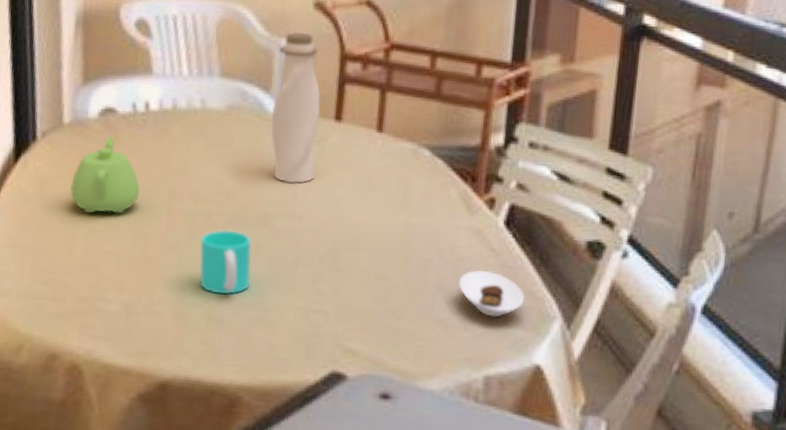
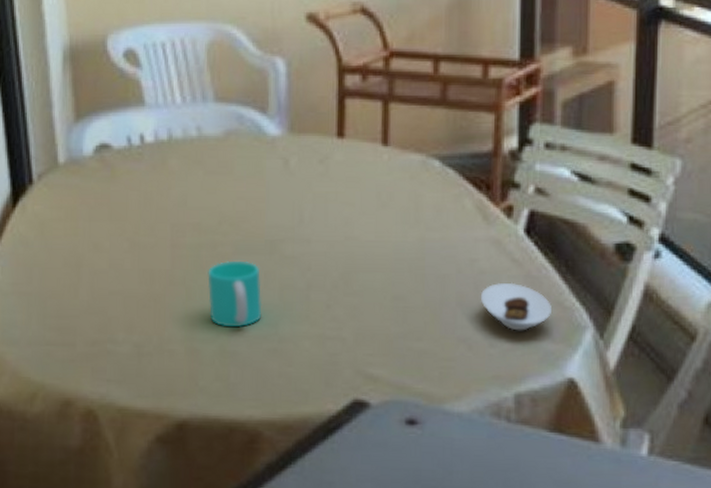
teapot: present [70,137,140,214] -> none [71,174,142,255]
water bottle: present [270,31,321,184] -> none [270,47,321,207]

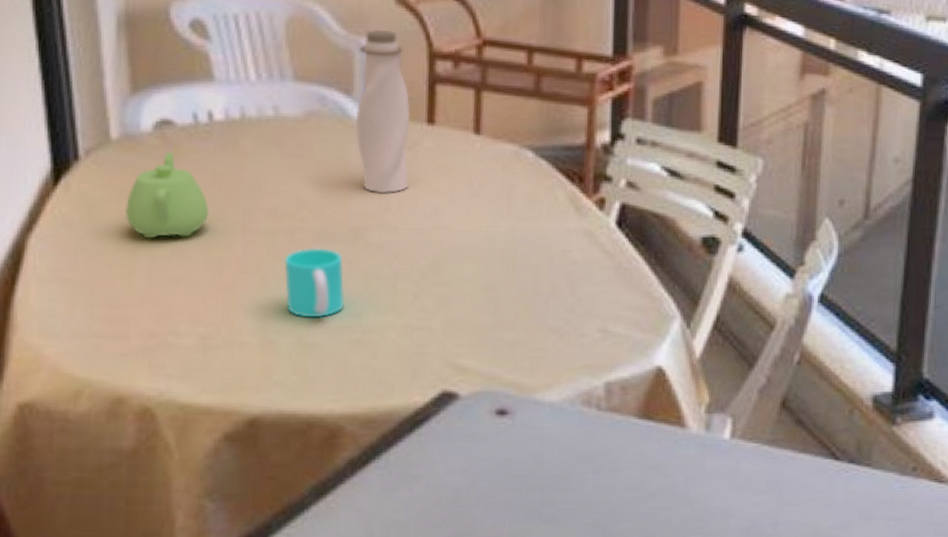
teapot: none [71,174,142,255] -> present [126,152,209,239]
water bottle: none [270,47,321,207] -> present [355,29,410,194]
saucer: present [480,282,551,331] -> none [572,273,641,321]

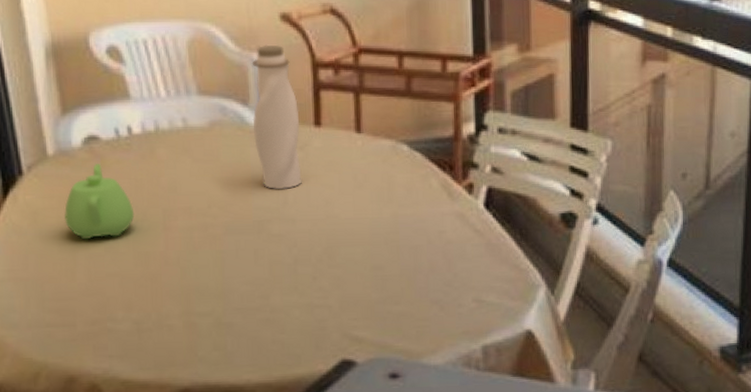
cup: present [284,247,345,318] -> none [200,240,254,302]

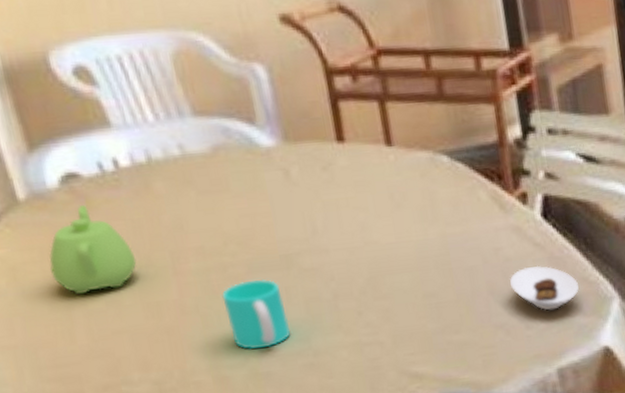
cup: none [200,240,254,302] -> present [222,279,291,350]
water bottle: present [252,44,302,190] -> none [253,52,331,219]
saucer: none [448,250,510,292] -> present [509,265,579,311]

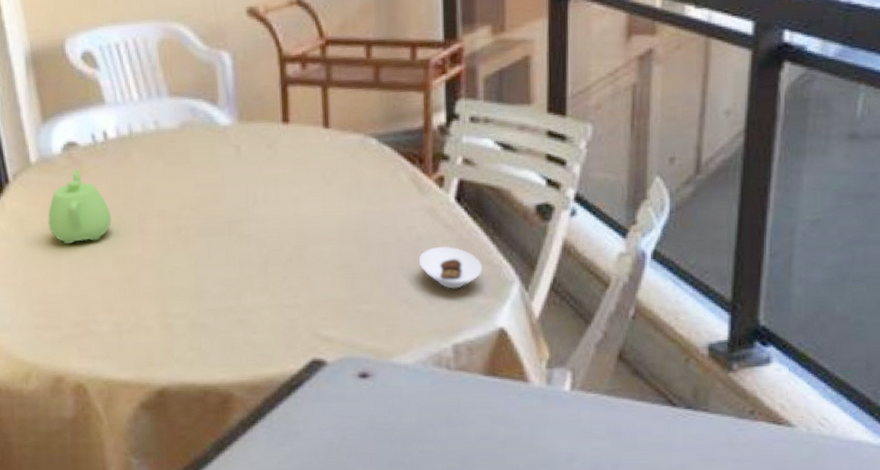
cup: present [222,279,291,350] -> none [174,241,226,303]

